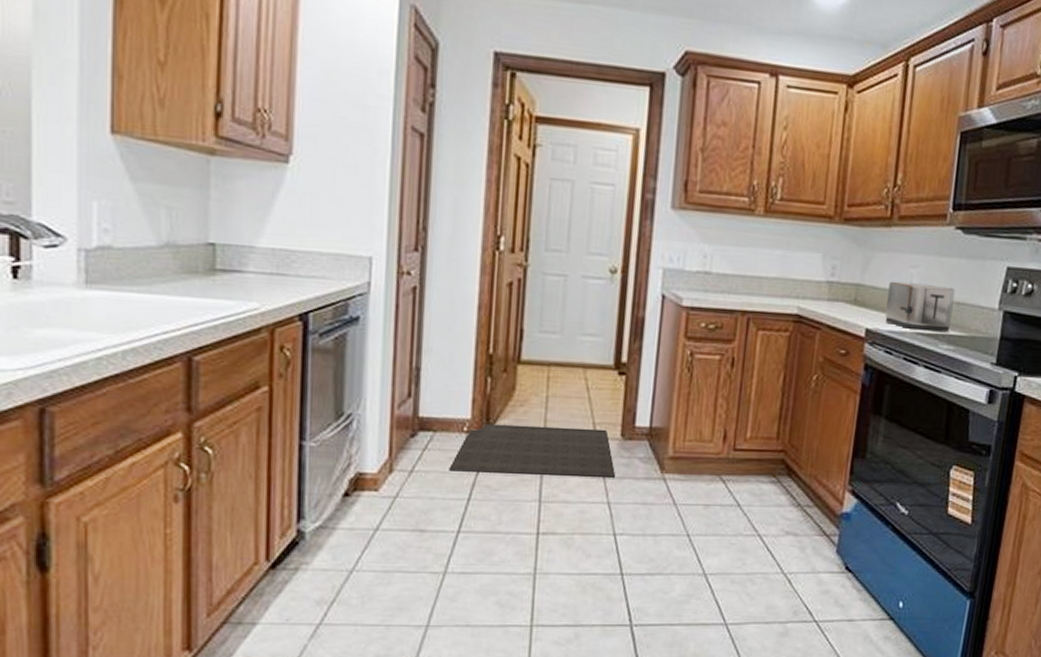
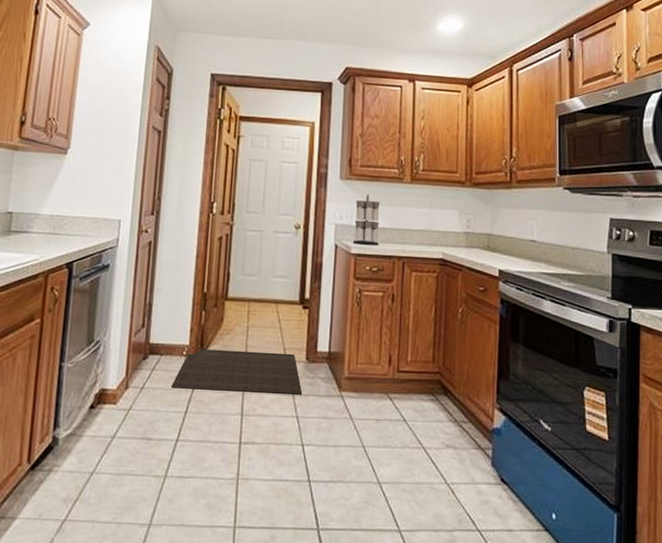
spice rack: none [684,229,723,298] -> present [352,194,380,246]
toaster: present [885,281,955,331] -> none [514,231,569,271]

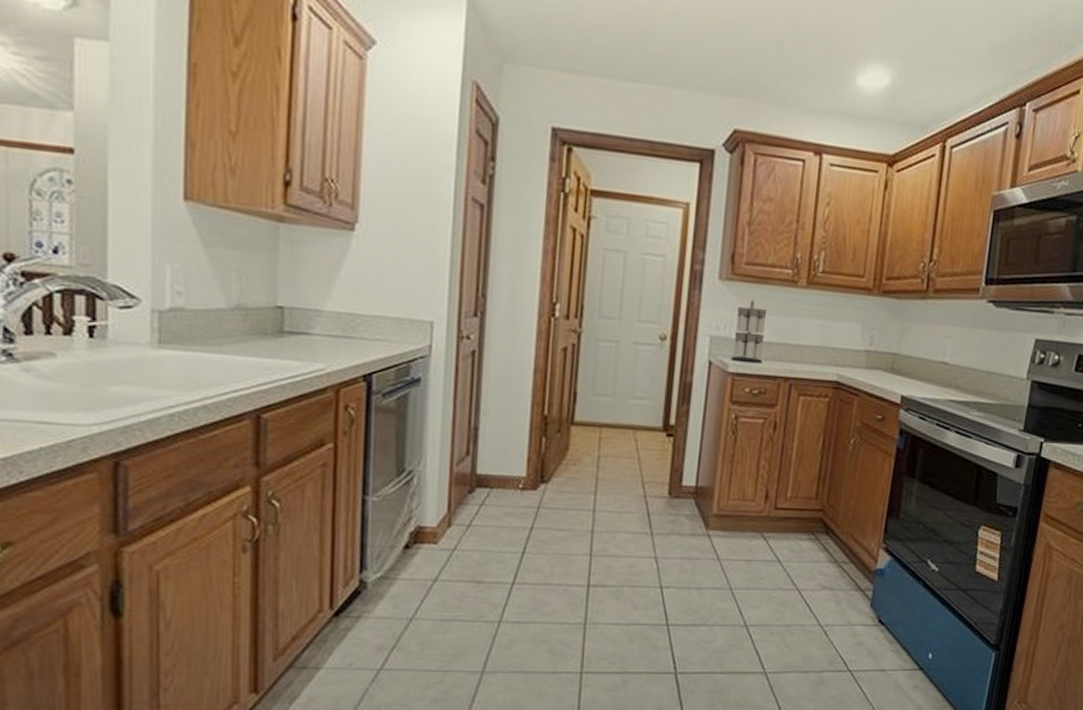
doormat: present [171,348,302,395] -> none [505,480,662,533]

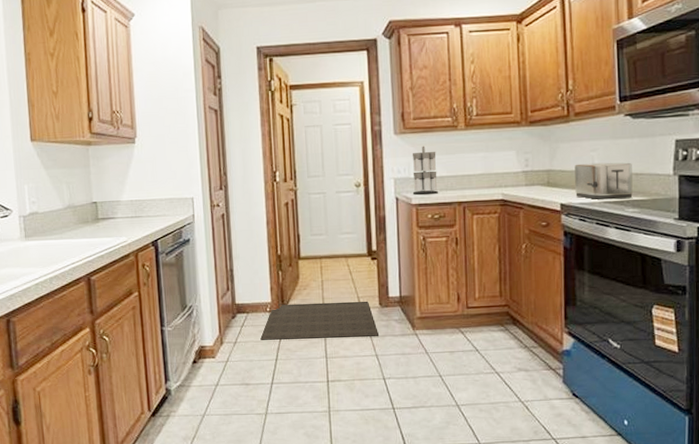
doormat: none [505,480,662,533] -> present [260,301,379,340]
toaster: none [919,350,986,399] -> present [575,162,633,199]

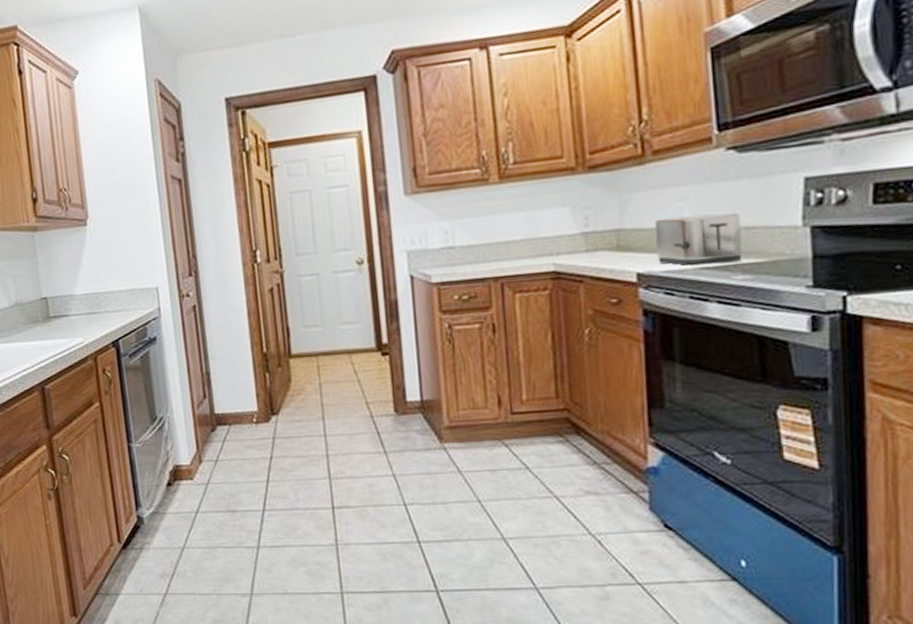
doormat: present [260,301,379,340] -> none [246,407,395,458]
spice rack: present [412,145,438,196] -> none [430,207,466,272]

